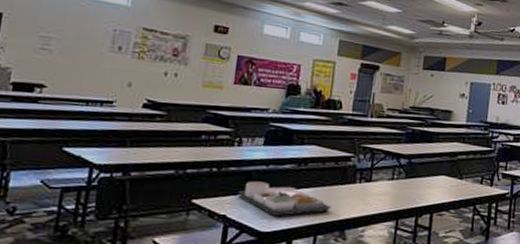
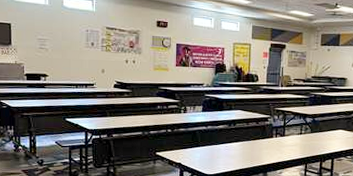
food tray: present [237,181,332,216] -> none [187,138,256,163]

